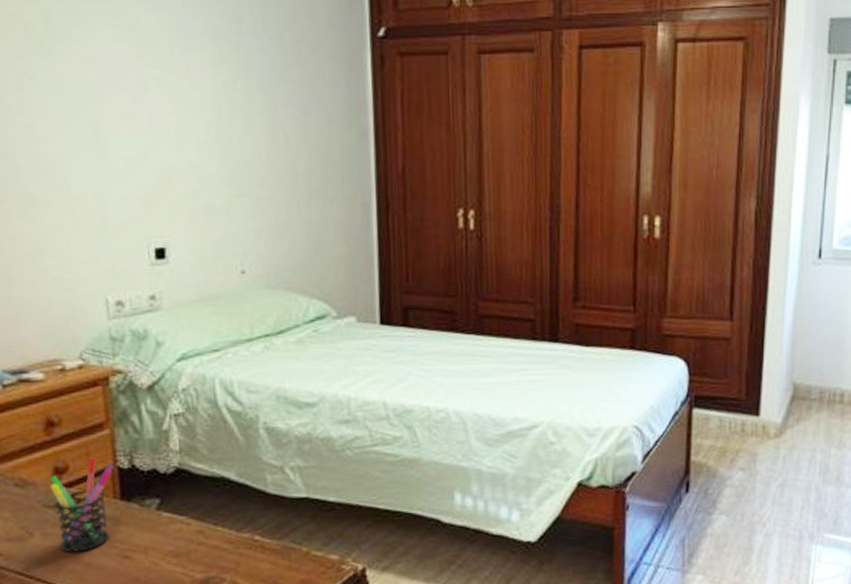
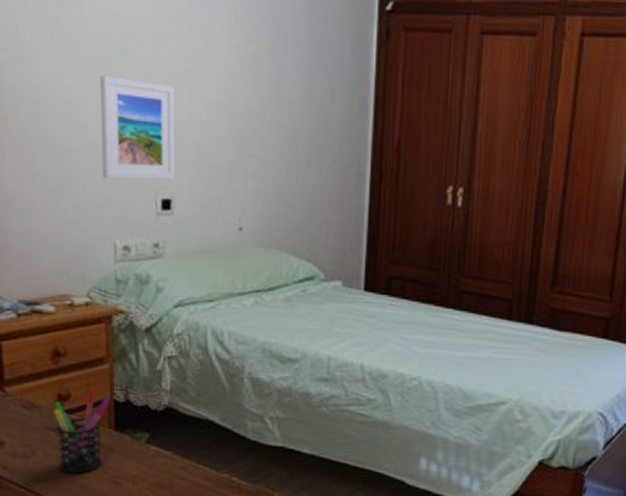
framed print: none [77,124,168,232] -> present [99,76,175,180]

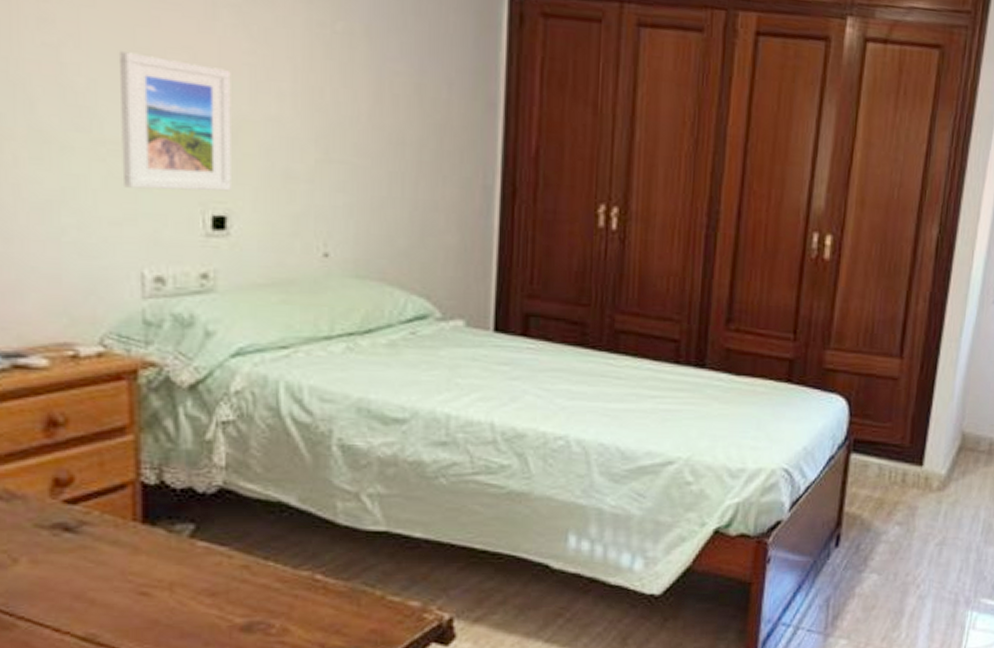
pen holder: present [53,388,111,474] -> none [46,469,136,585]

